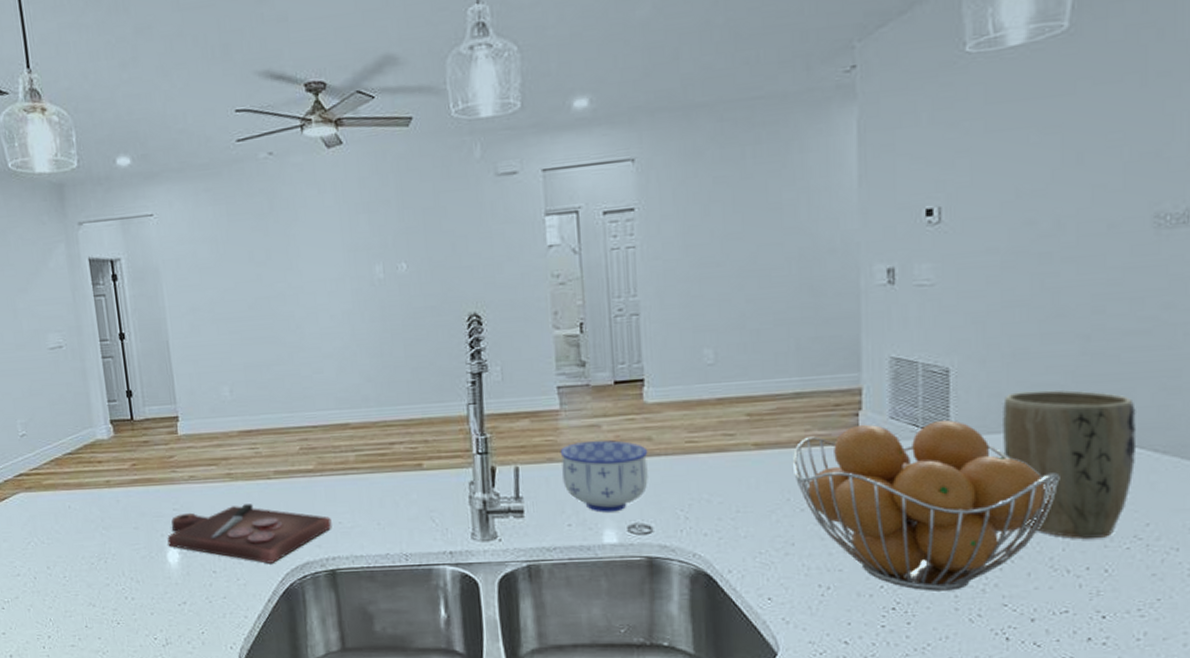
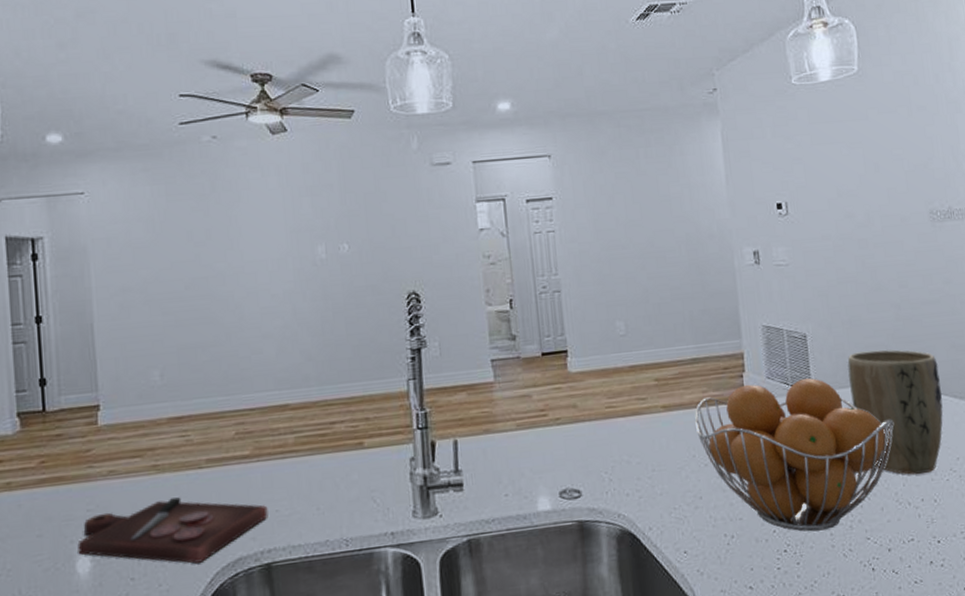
bowl: present [560,440,648,513] -> none [495,409,576,480]

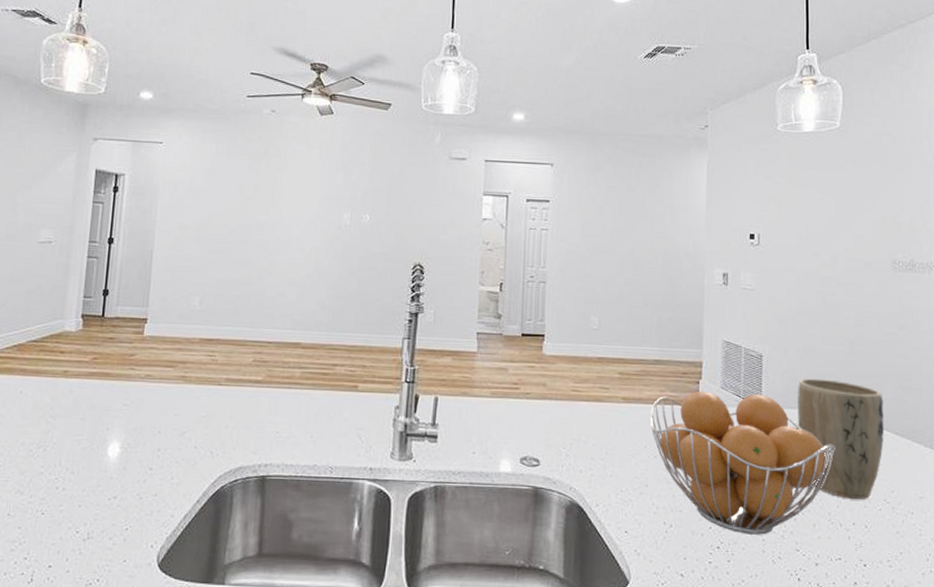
cutting board: present [77,497,268,564] -> none [111,406,270,465]

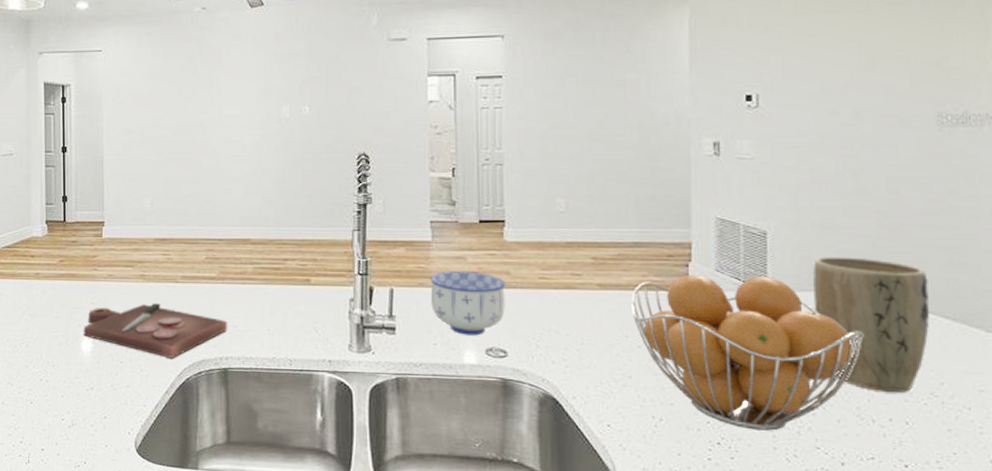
cutting board: none [111,406,270,465] -> present [83,303,228,358]
bowl: none [473,381,542,445] -> present [430,271,506,336]

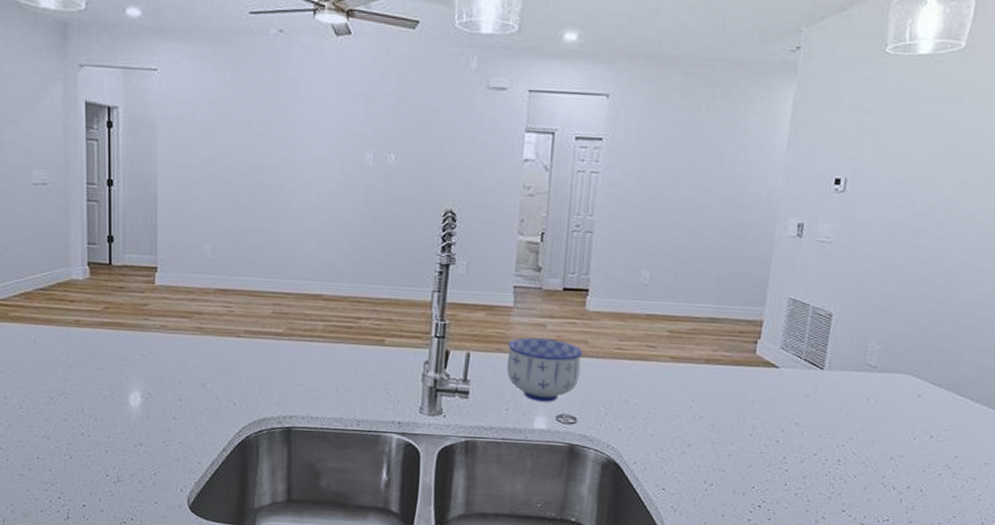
cutting board: present [83,303,228,358] -> none [131,358,293,416]
fruit basket: present [630,274,864,431] -> none [698,351,900,496]
plant pot: present [812,256,930,392] -> none [862,339,963,464]

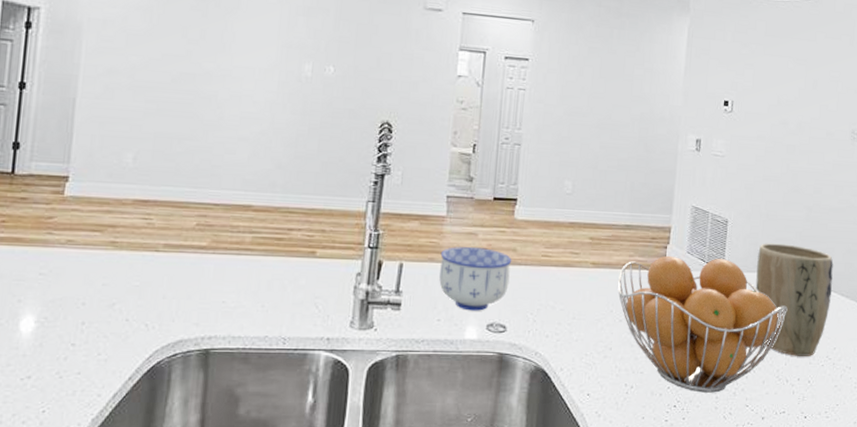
fruit basket: none [698,351,900,496] -> present [617,255,788,393]
plant pot: none [862,339,963,464] -> present [755,243,833,356]

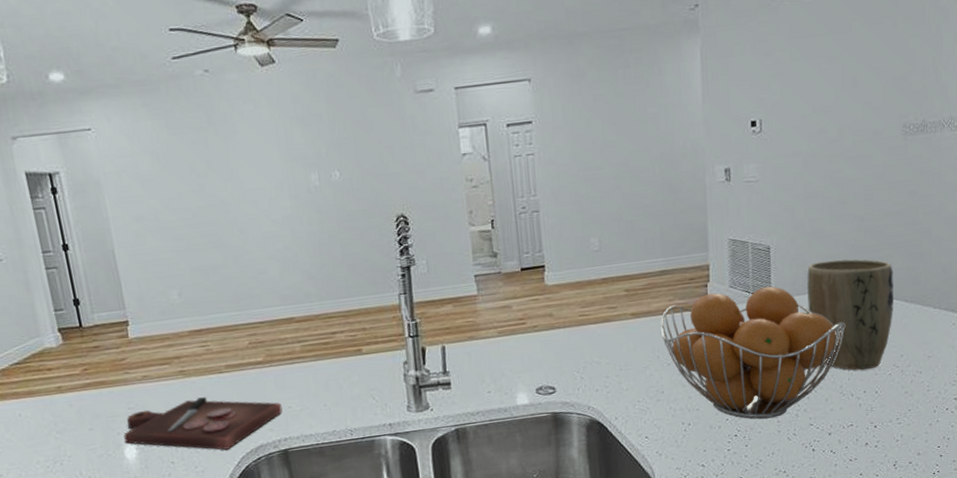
cutting board: none [24,275,215,339] -> present [123,397,283,450]
bowl: present [439,247,512,311] -> none [479,318,551,379]

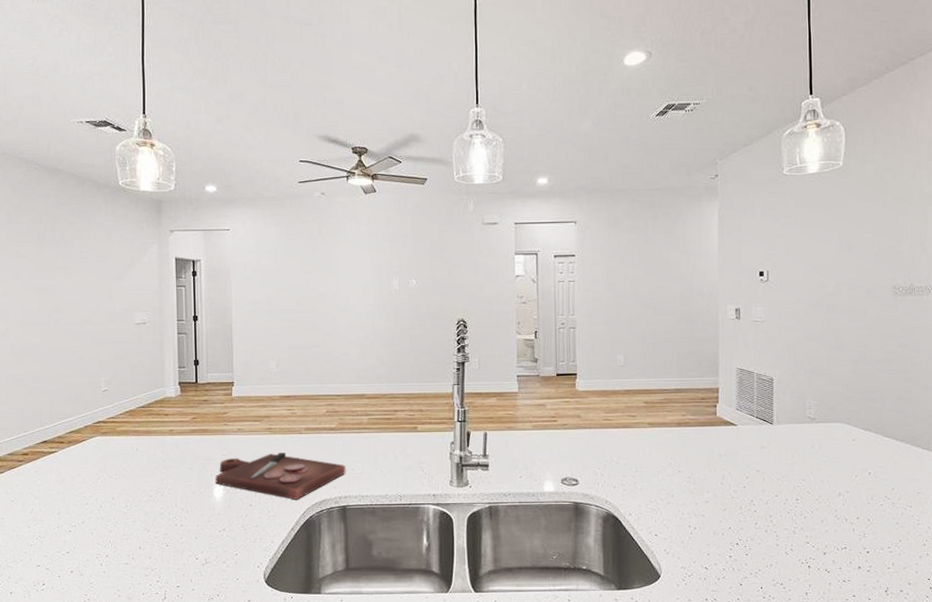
fruit basket: present [660,286,846,419] -> none [673,413,841,532]
plant pot: present [806,259,895,370] -> none [805,396,886,497]

